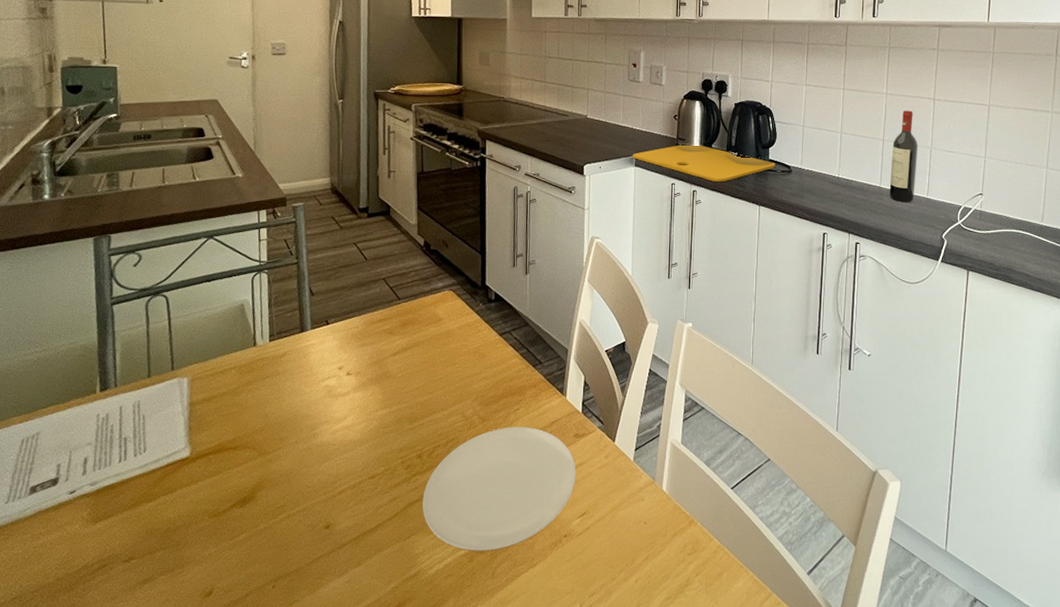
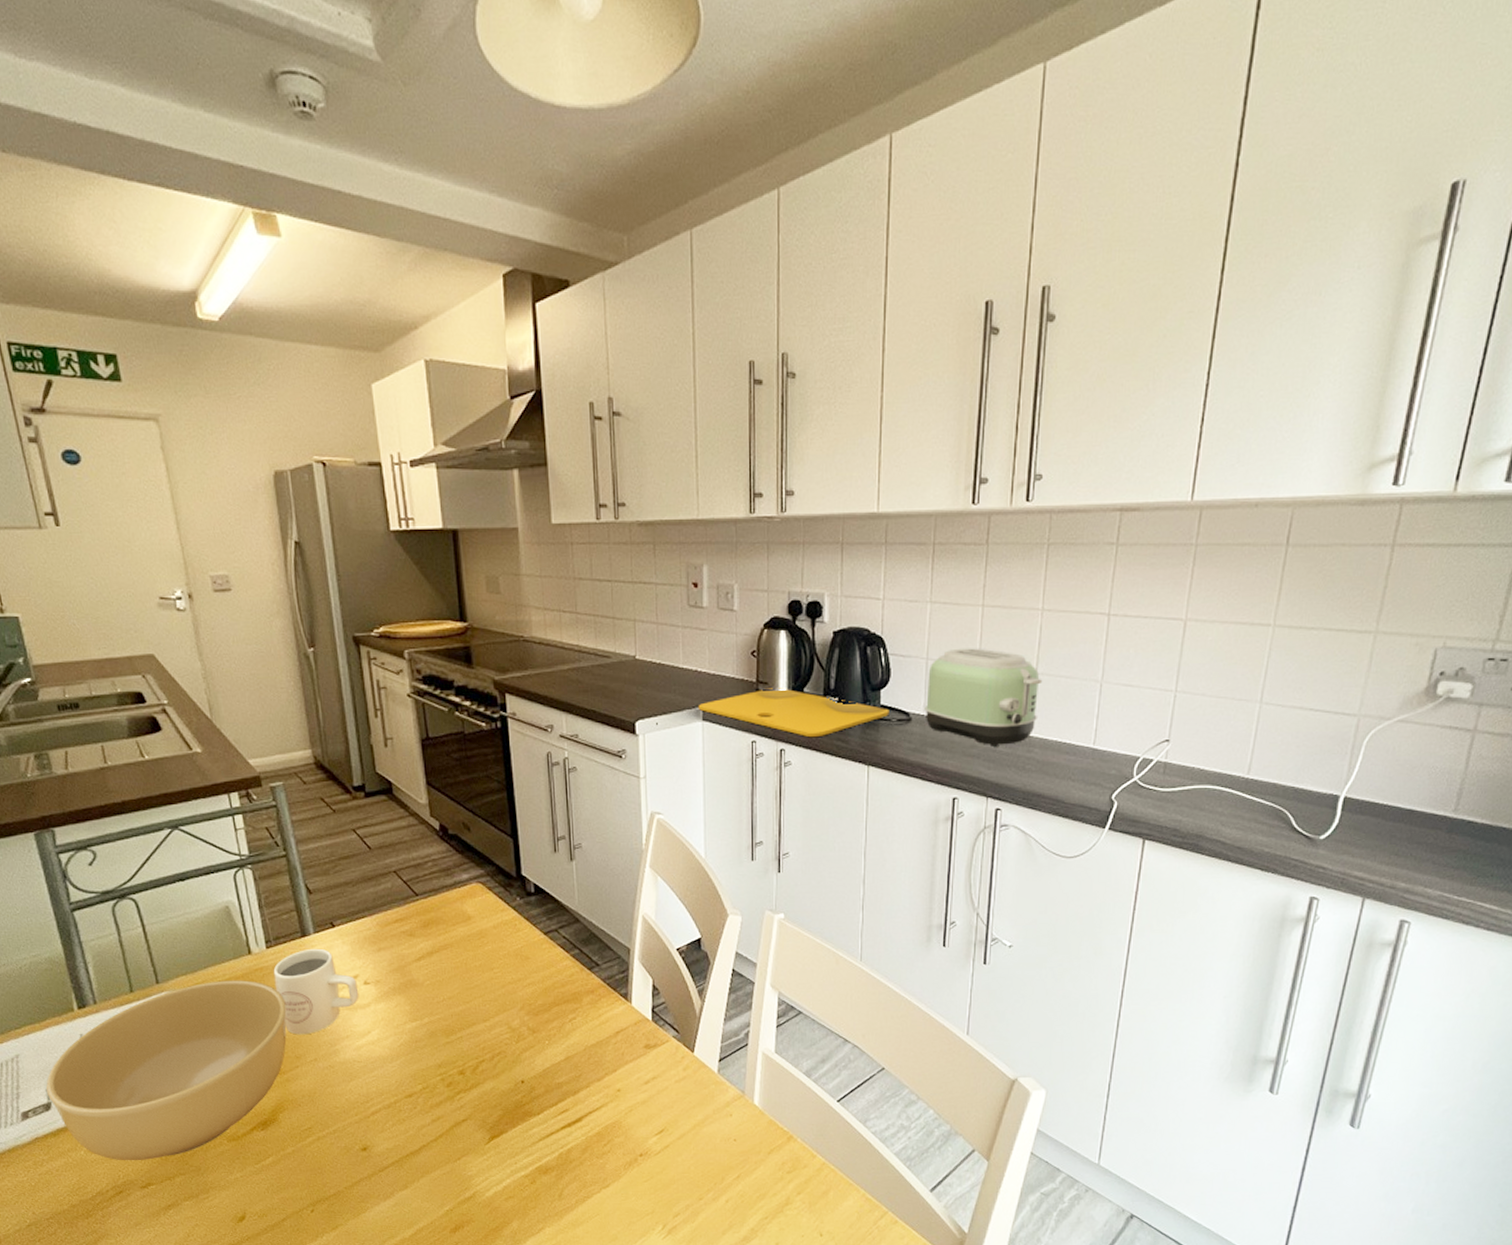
bowl: none [57,369,279,536] -> present [46,980,287,1161]
mug: none [271,342,341,419] -> present [273,948,359,1035]
plate: present [422,427,576,552] -> none [470,1038,650,1173]
toaster: none [802,119,888,194] -> present [924,648,1043,747]
wine bottle: present [889,110,918,203] -> none [1042,631,1084,756]

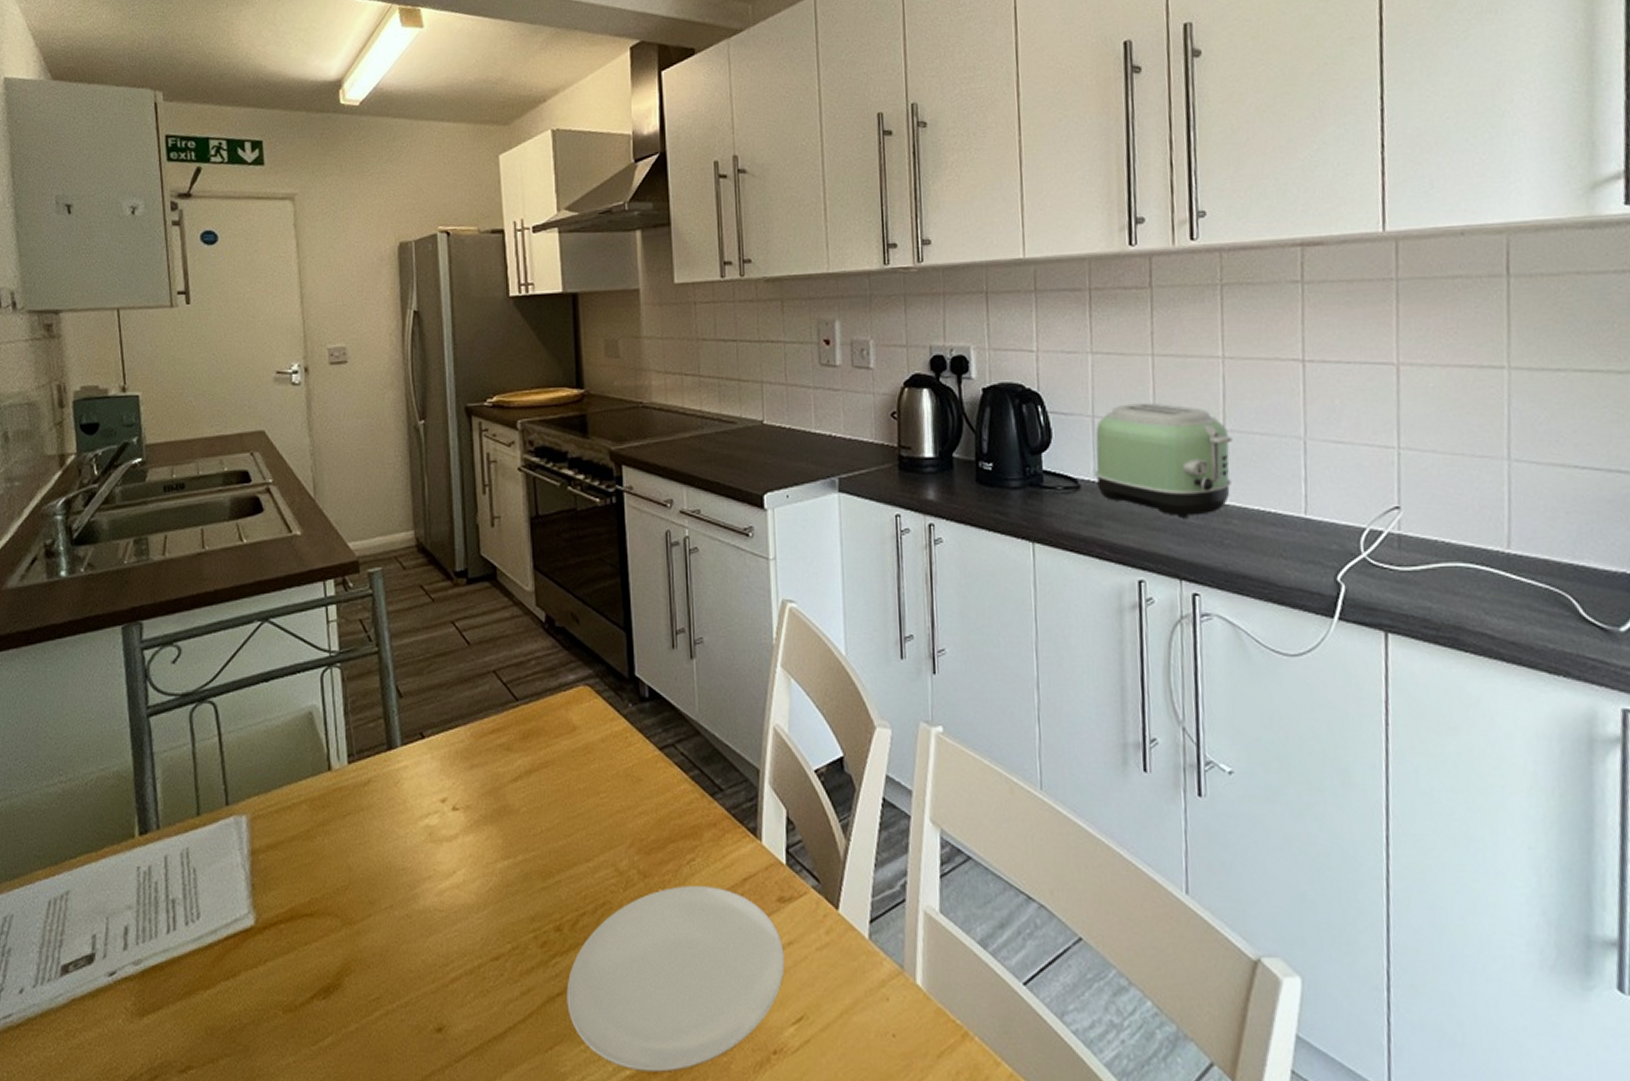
bowl: present [46,980,287,1161] -> none [93,802,364,1035]
mug: present [273,948,359,1035] -> none [353,764,446,874]
plate: none [470,1038,650,1173] -> present [566,886,785,1074]
cutting board: present [698,688,889,738] -> none [833,453,1054,510]

